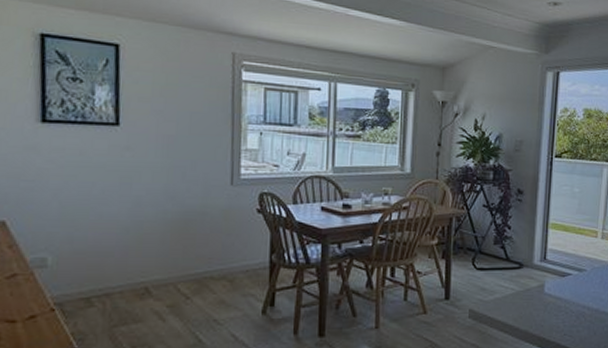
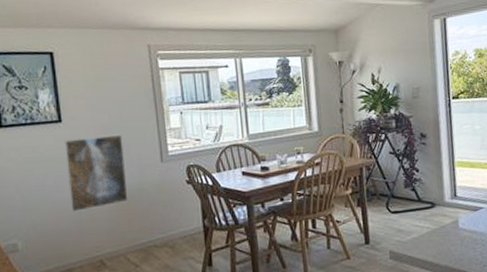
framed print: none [117,146,189,229] -> present [64,135,128,212]

